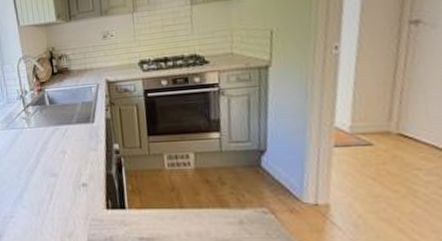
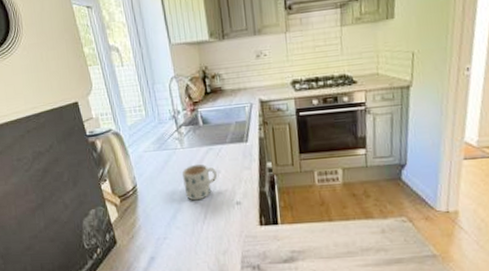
mug: none [29,143,64,181] -> present [182,164,218,201]

